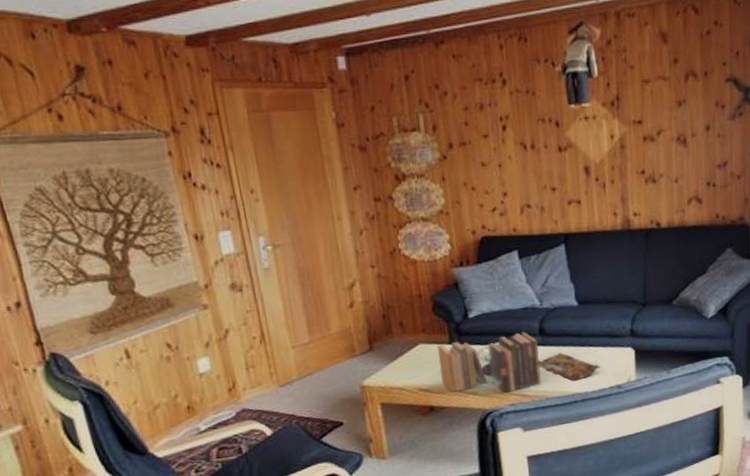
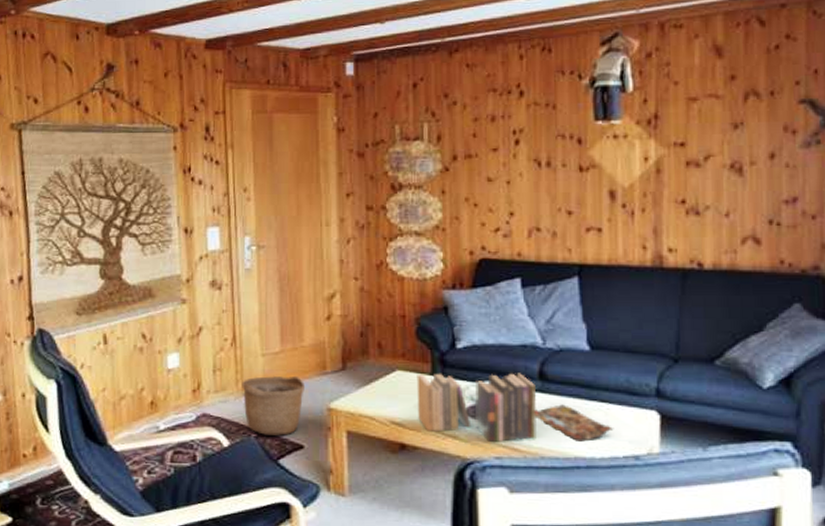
basket: none [276,361,337,419] -> present [242,375,304,436]

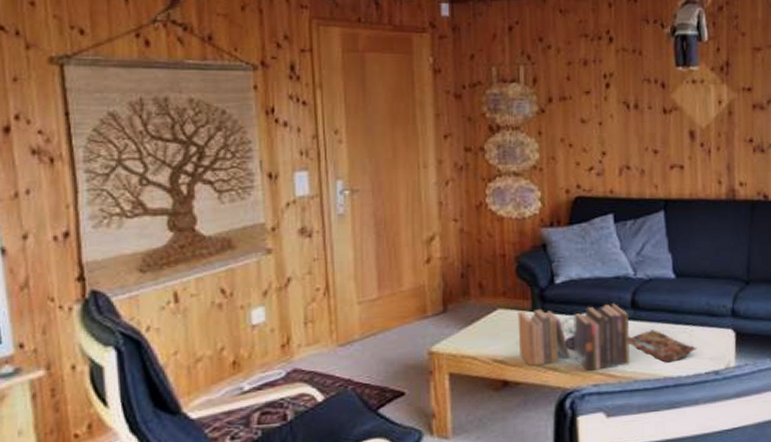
basket: present [242,375,304,436] -> none [336,321,404,385]

